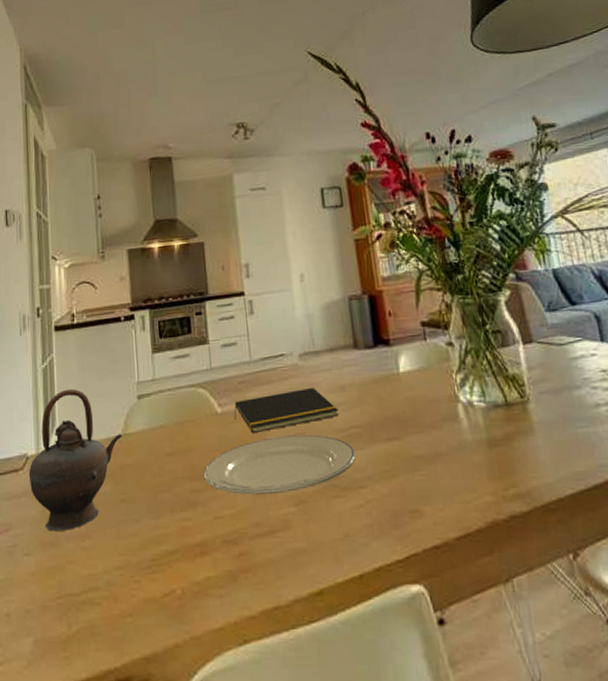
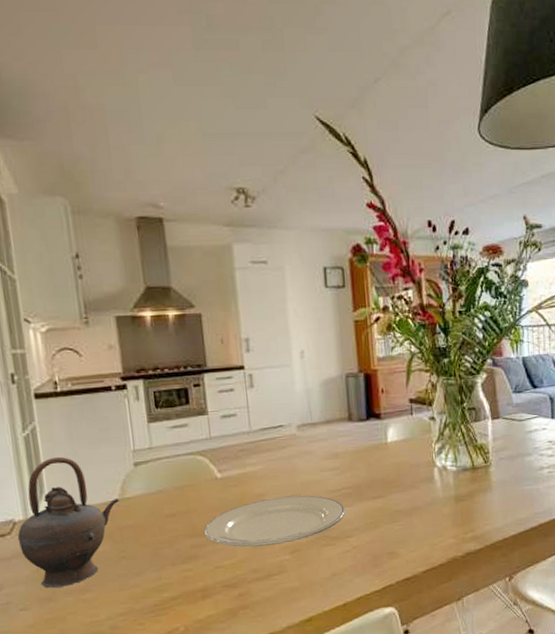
notepad: present [234,387,339,434] -> none [233,454,332,496]

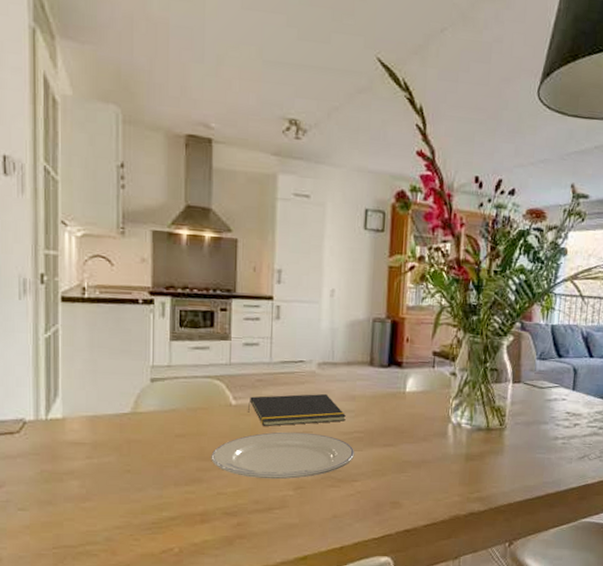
teapot: present [17,456,119,588] -> none [25,362,131,492]
notepad: none [233,454,332,496] -> present [247,393,346,427]

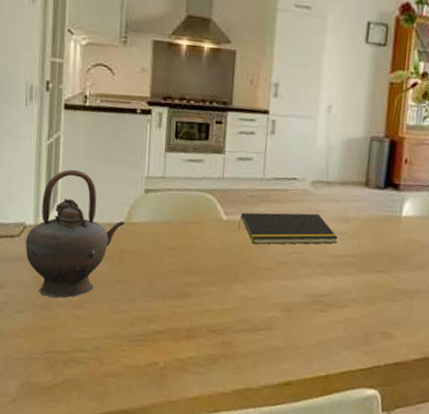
teapot: none [25,362,131,492] -> present [25,169,124,298]
plate: present [211,432,355,480] -> none [199,250,346,300]

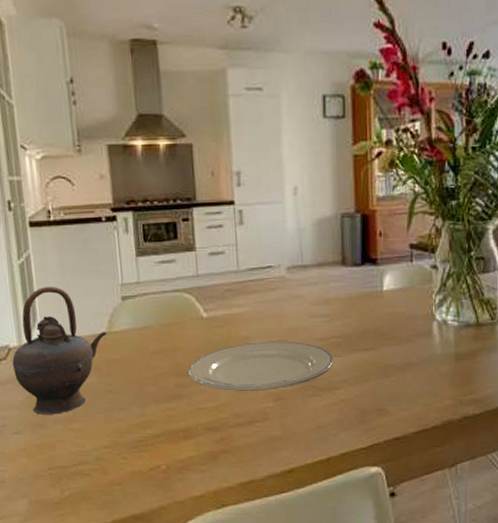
plate: none [199,250,346,300] -> present [188,341,334,392]
notepad: present [237,212,338,245] -> none [219,298,321,338]

